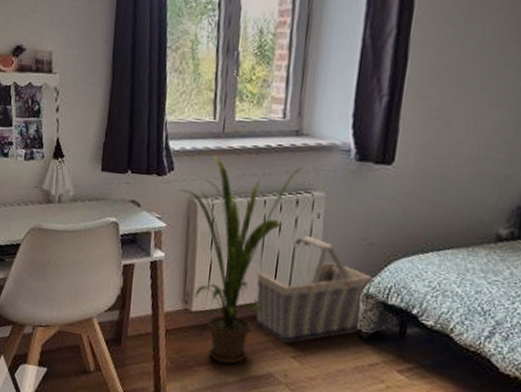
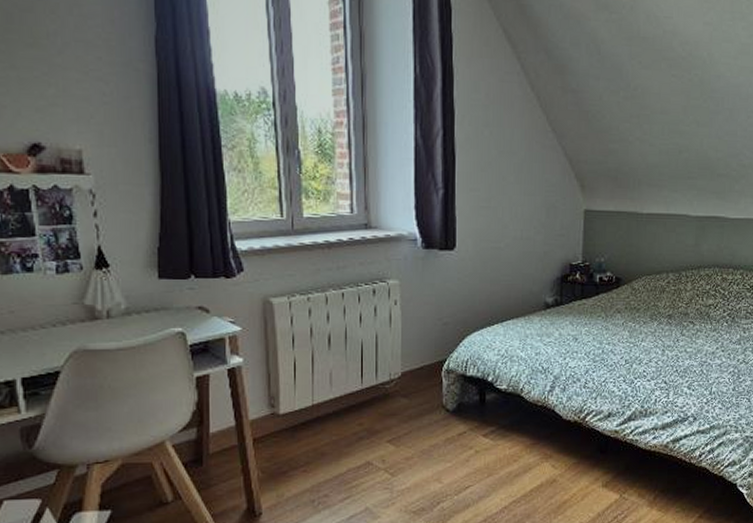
house plant: present [177,154,303,364] -> none [250,251,376,461]
basket: present [254,235,373,343] -> none [342,322,451,429]

